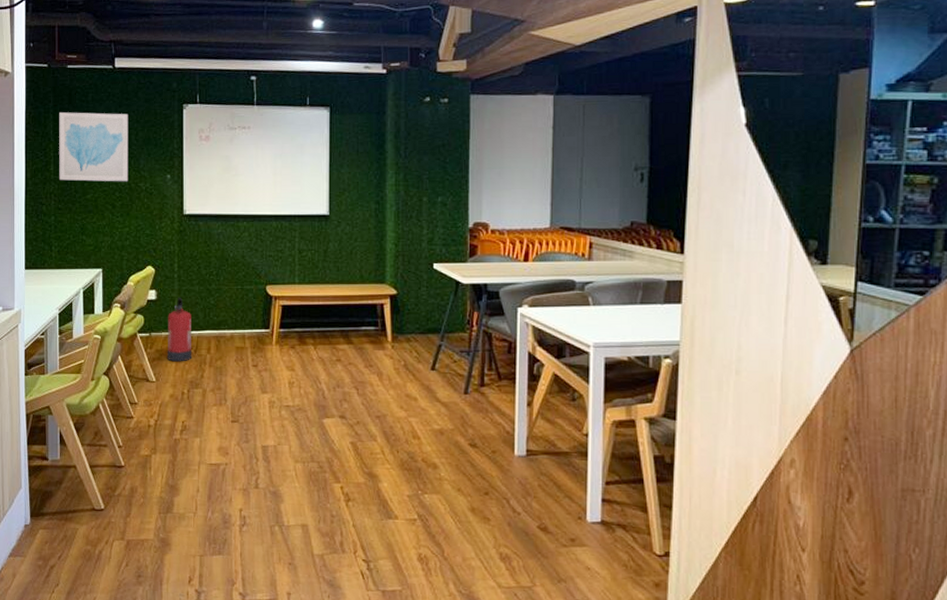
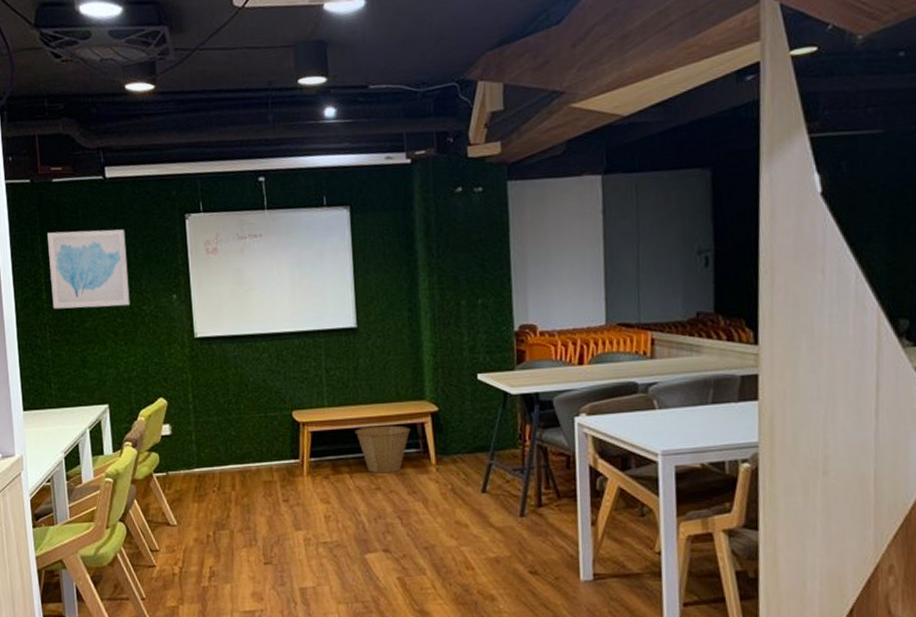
fire extinguisher: present [167,297,192,362] -> none [185,430,216,502]
basket: none [321,304,371,347] -> present [355,425,411,474]

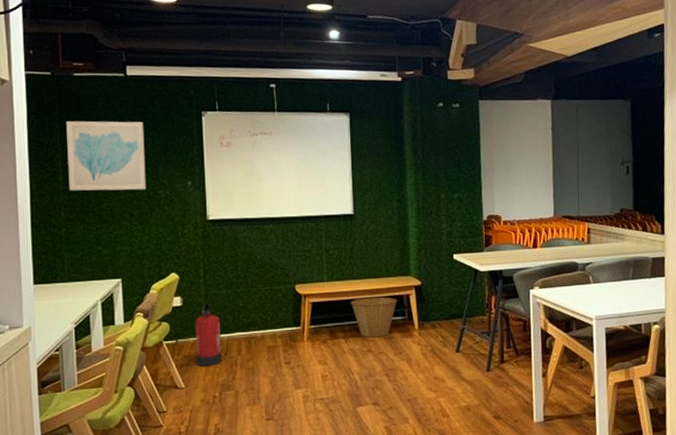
fire extinguisher: none [185,430,216,502] -> present [195,302,223,367]

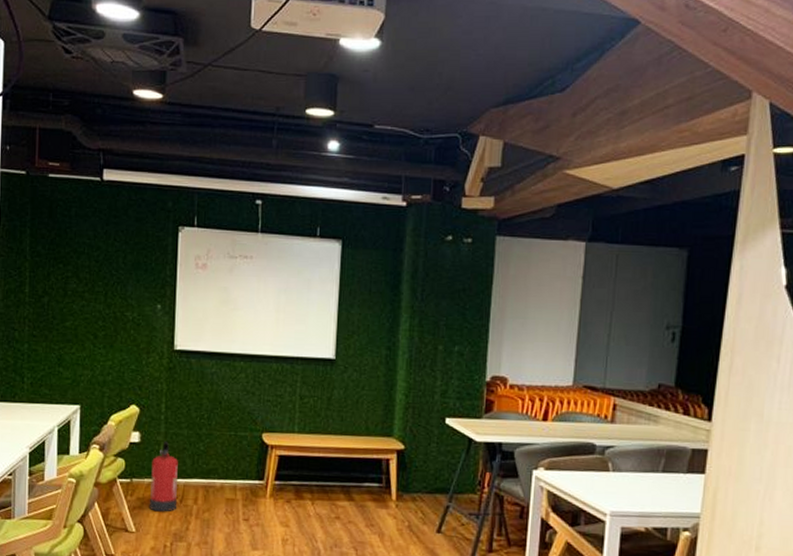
wall art: present [66,120,147,191] -> none [35,227,117,310]
basket: present [350,296,398,338] -> none [321,456,376,504]

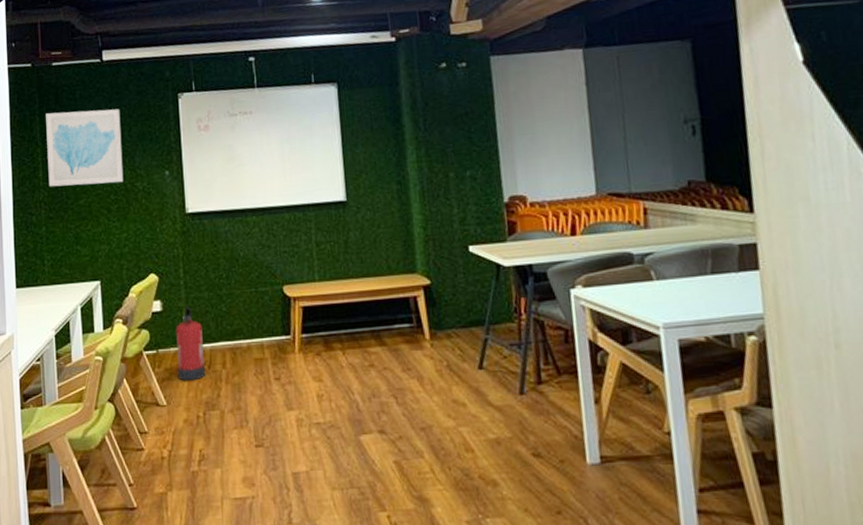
wall art: none [35,227,117,310] -> present [46,109,124,187]

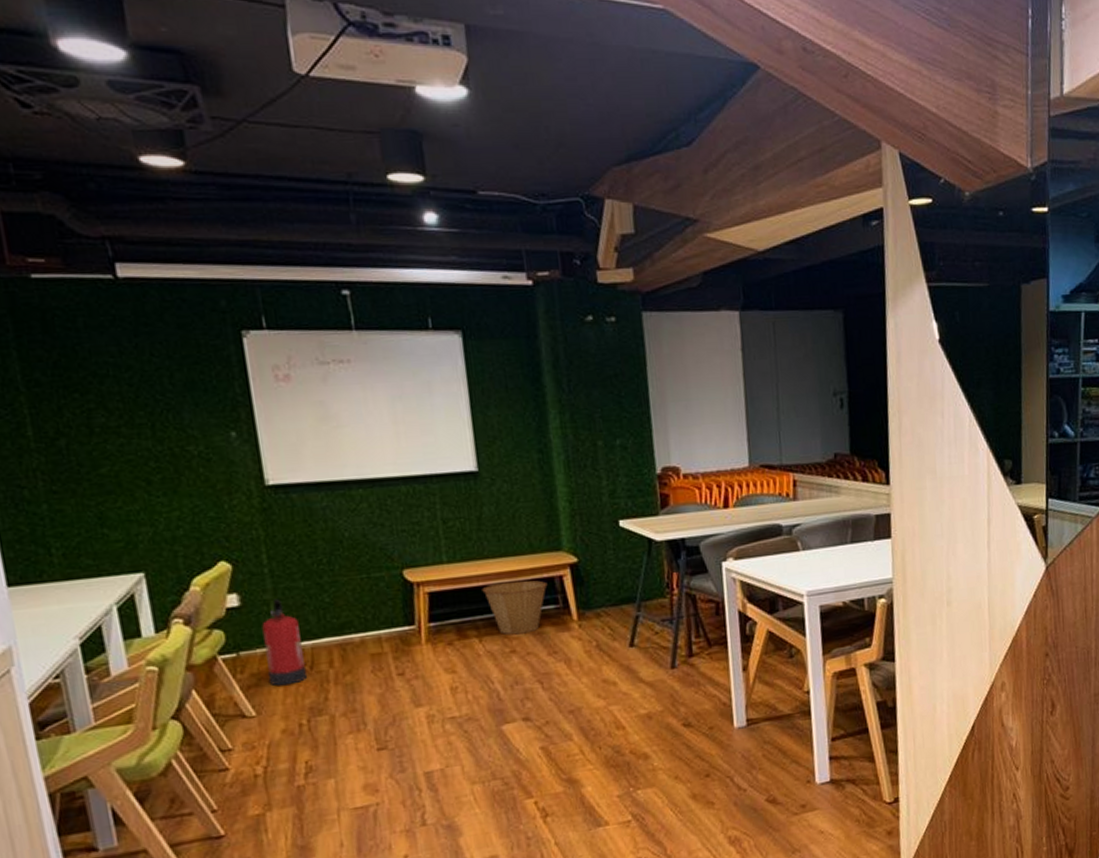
wall art: present [46,109,124,187] -> none [28,345,168,451]
basket: none [346,299,403,350] -> present [482,580,548,635]

